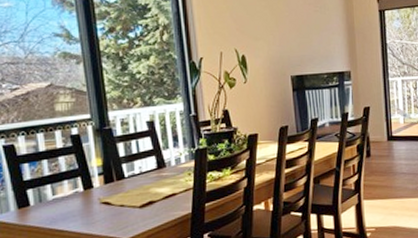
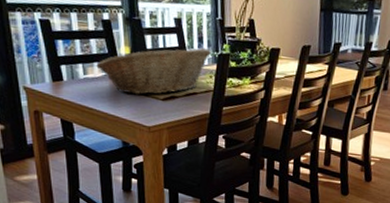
fruit basket: none [66,145,189,209] -> present [96,47,212,95]

